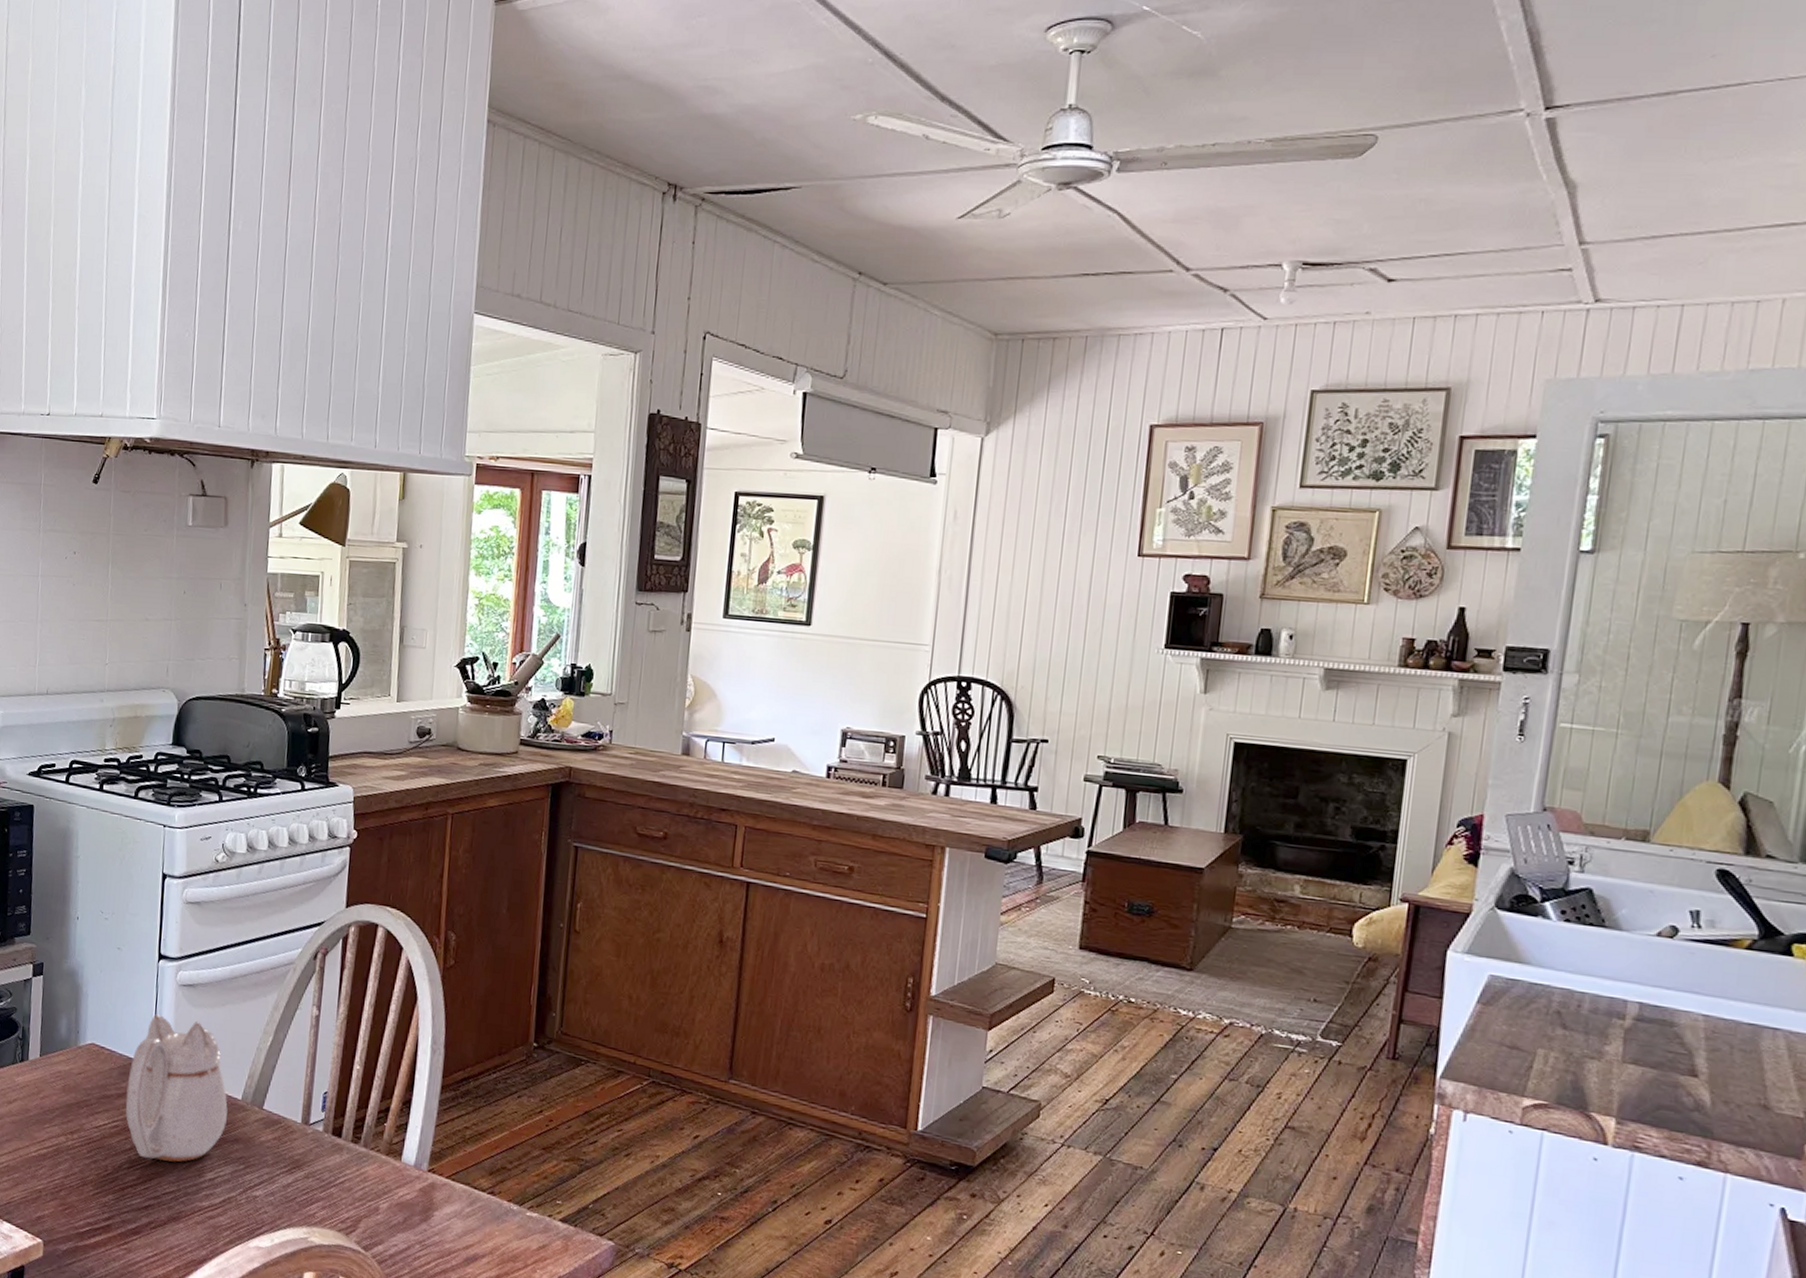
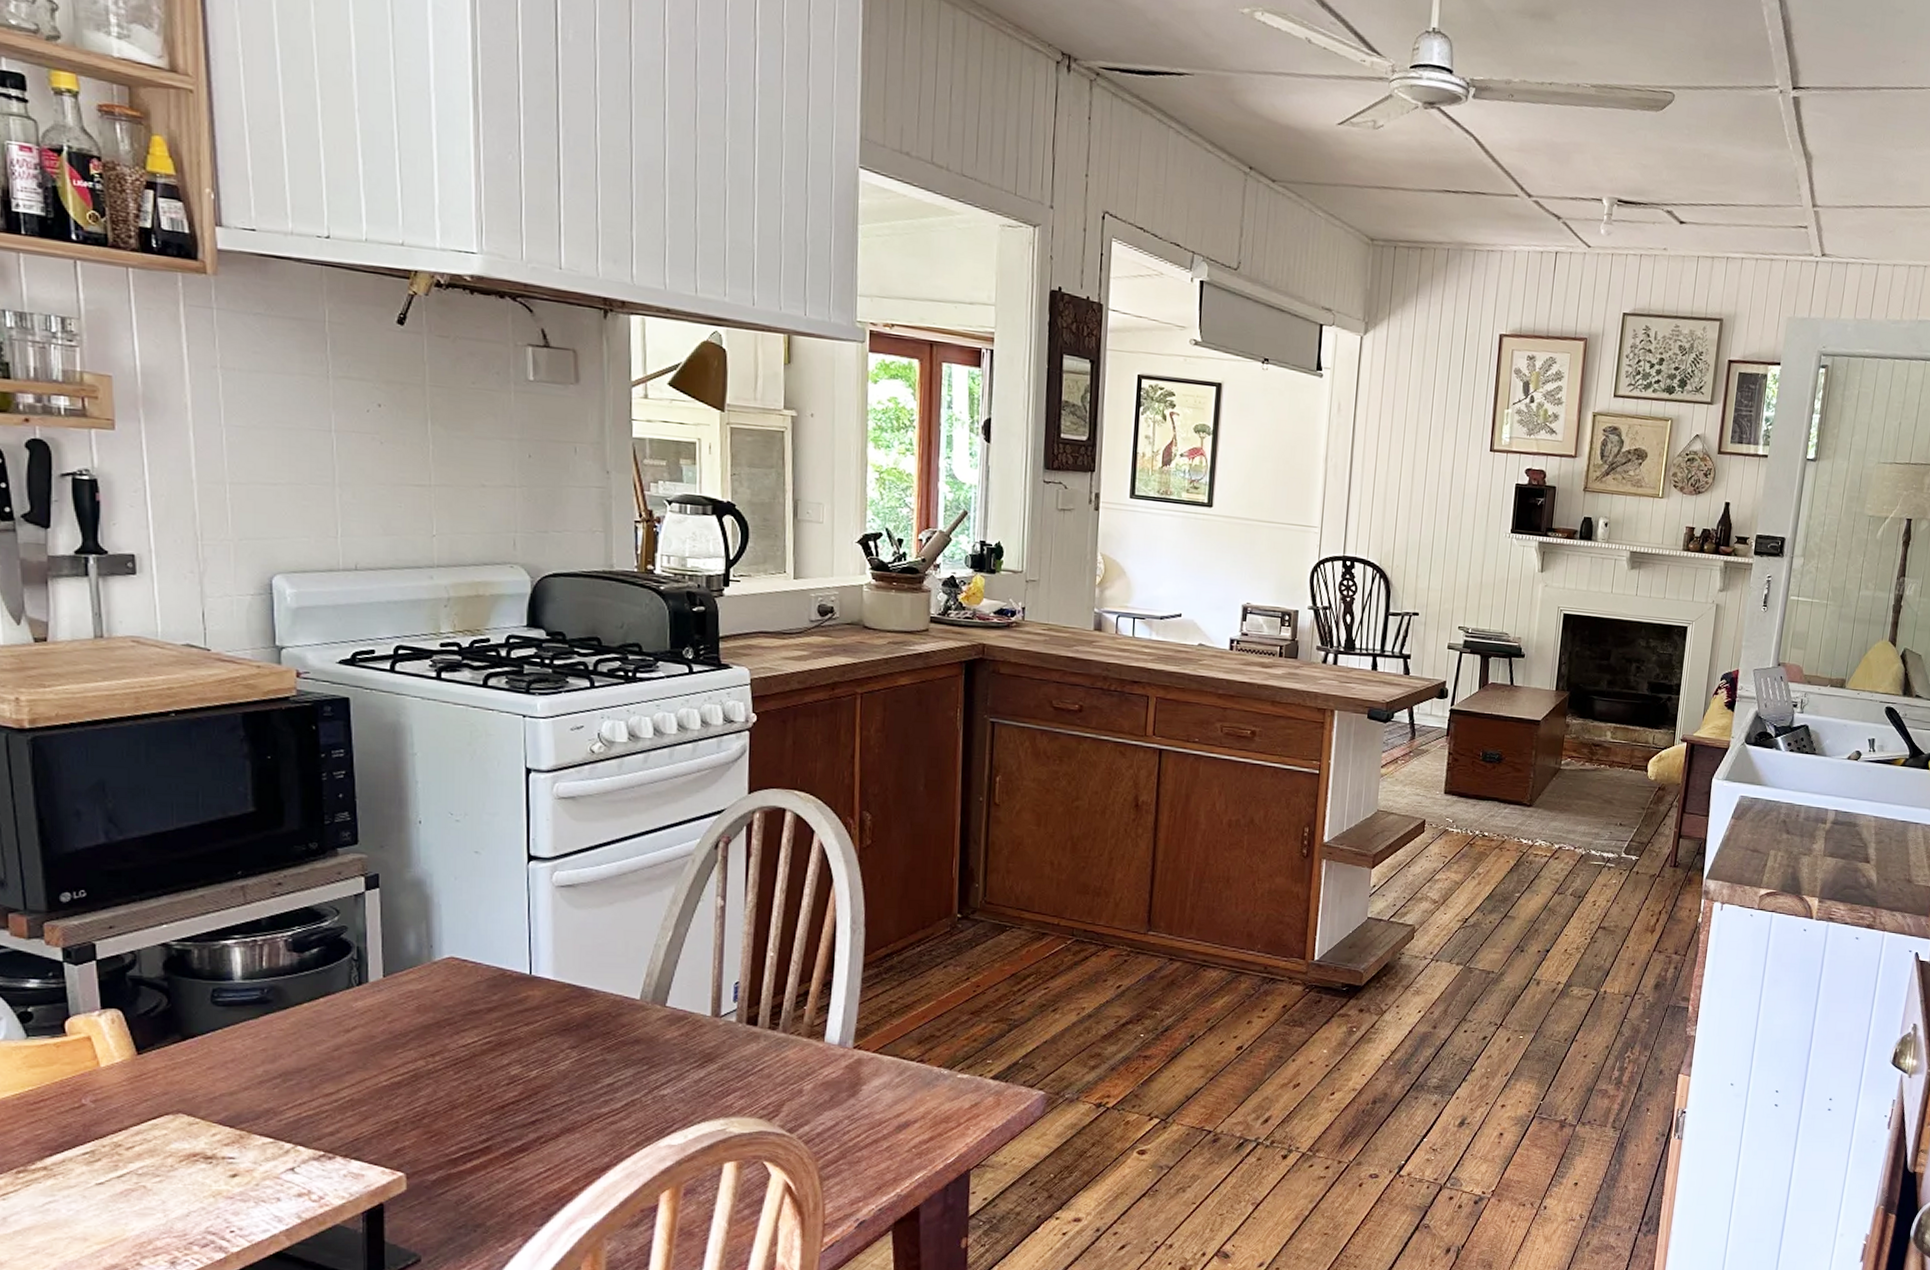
teapot: present [125,1014,228,1162] -> none [499,920,624,1072]

